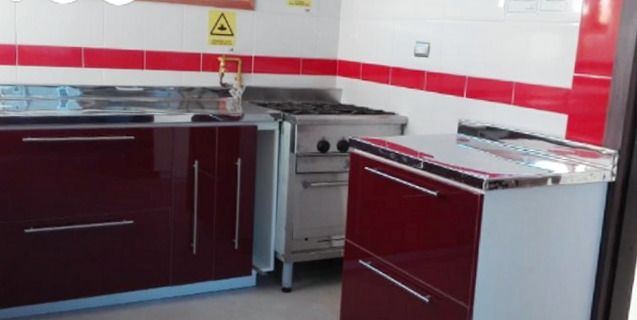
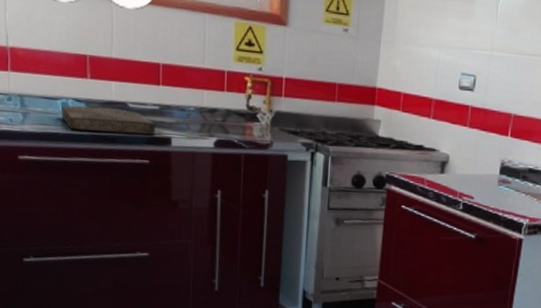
cutting board: none [60,91,140,114] -> present [62,105,156,135]

